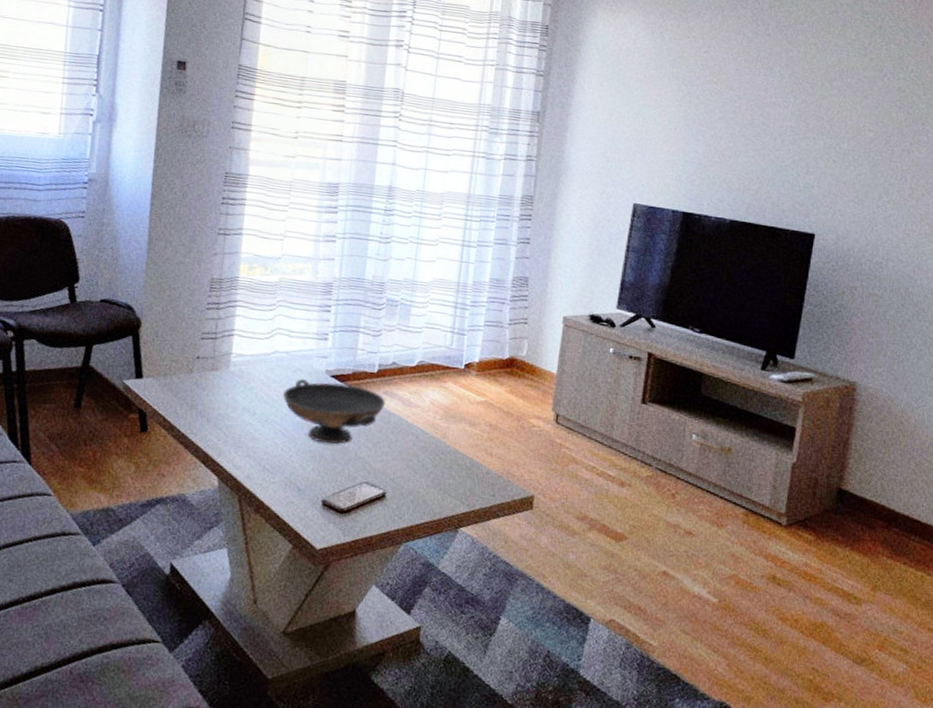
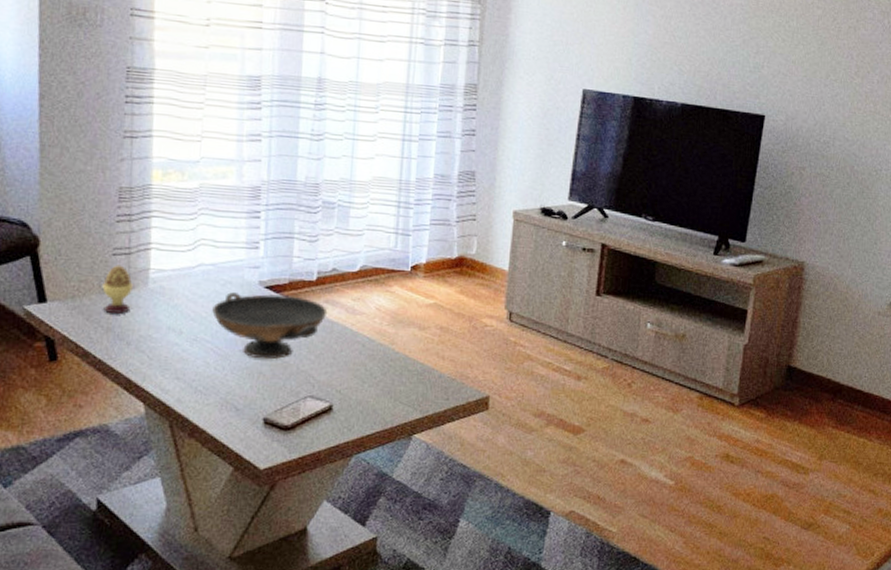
decorative egg: none [189,348,217,393] -> present [102,265,133,314]

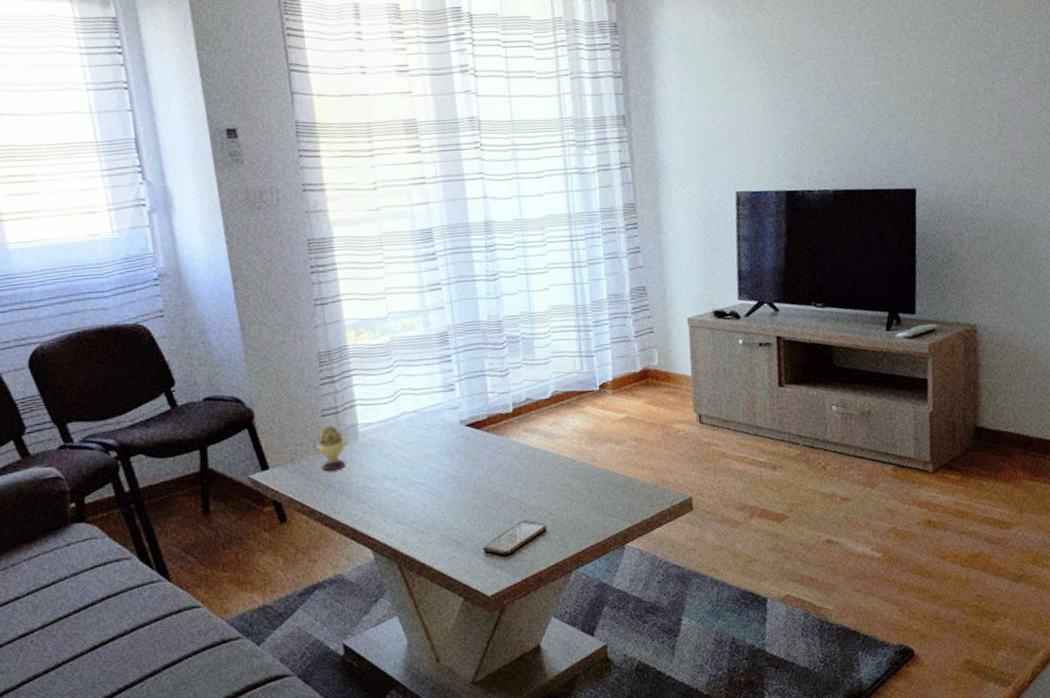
decorative bowl: present [212,292,328,360] -> none [421,429,528,494]

